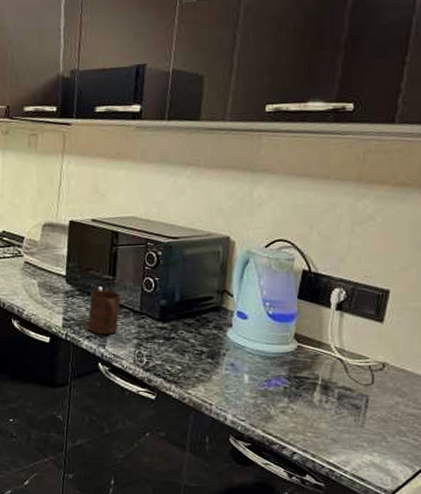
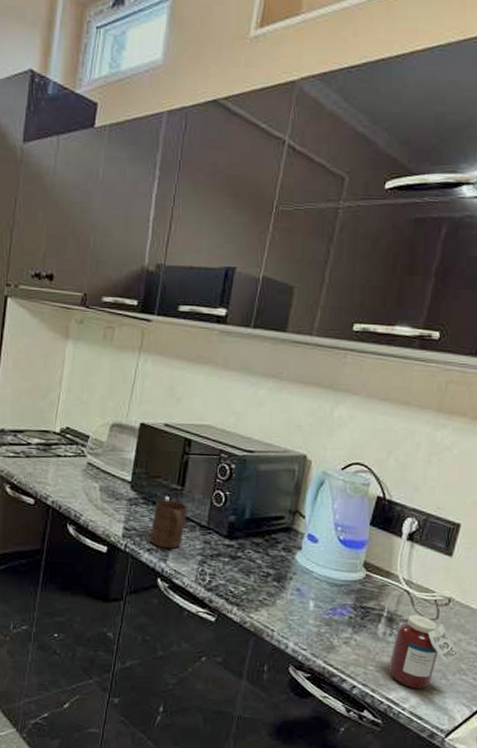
jar: none [327,382,400,452] -> present [388,615,462,689]

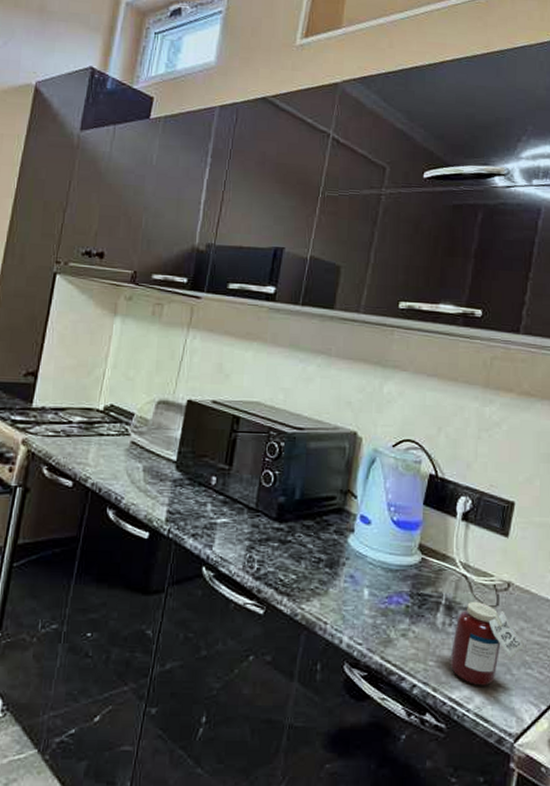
cup: present [150,500,188,549] -> none [195,480,235,533]

